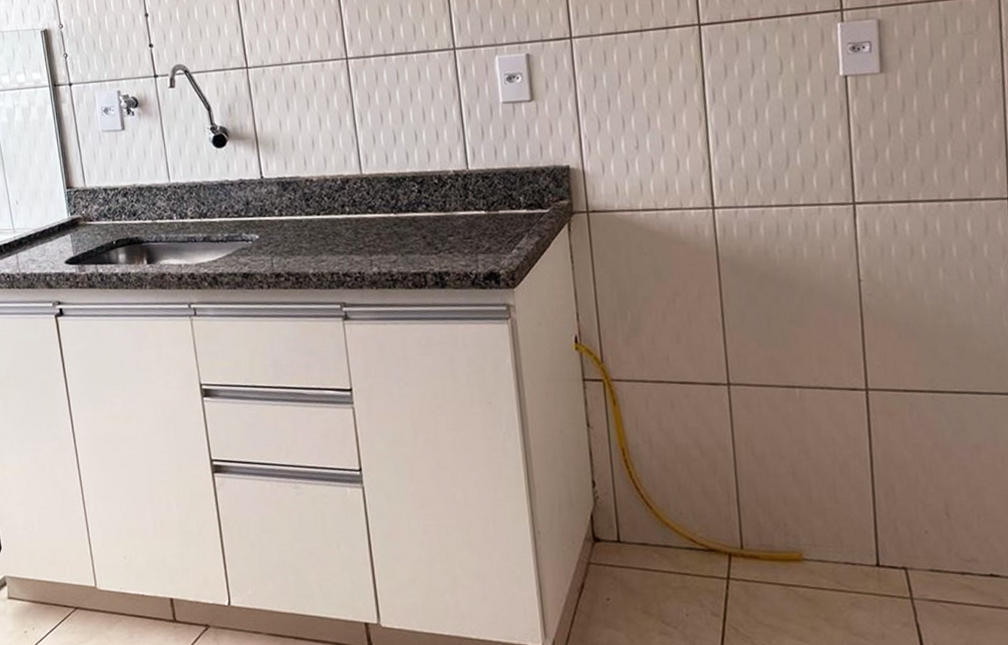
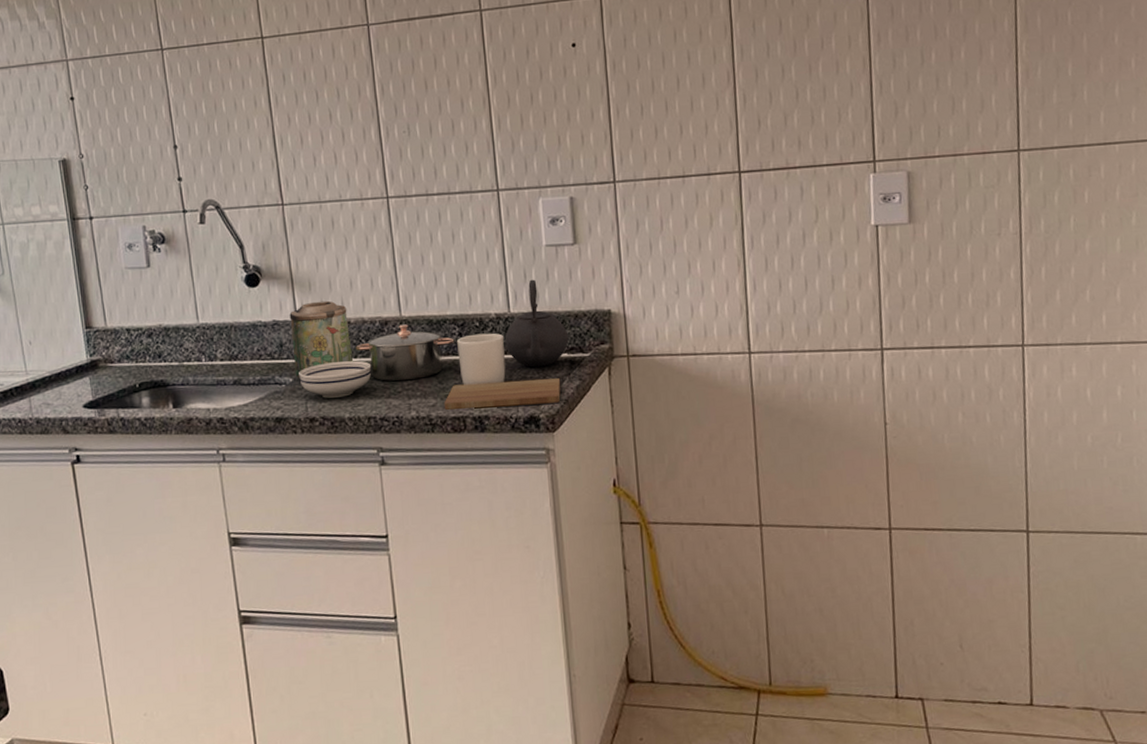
canister: none [255,159,317,238] -> present [289,300,354,381]
bowl: none [264,218,334,255] -> present [299,360,372,398]
cooking pot: none [318,182,414,238] -> present [355,324,455,382]
cutting board: none [404,234,520,267] -> present [444,378,561,411]
mug: none [416,189,465,242] -> present [457,333,506,385]
kettle: none [463,136,528,224] -> present [504,279,569,368]

